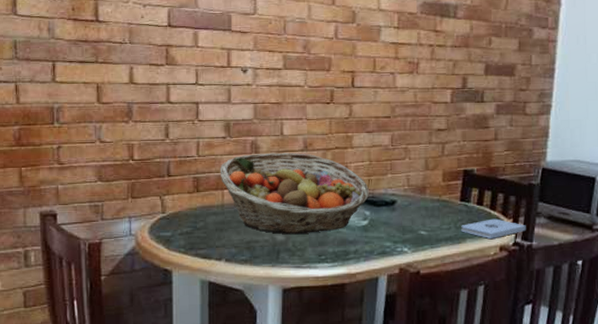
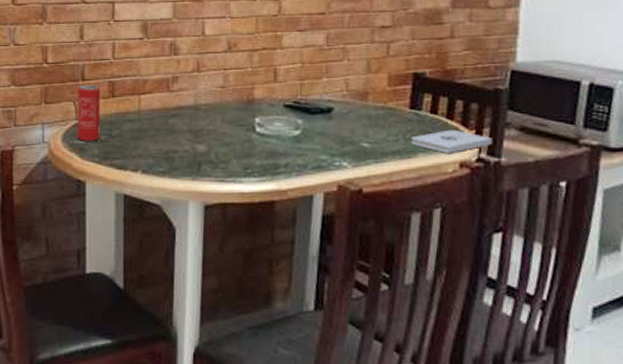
beverage can: none [163,180,186,233] -> present [77,84,101,141]
fruit basket: present [219,152,370,235] -> none [136,54,303,145]

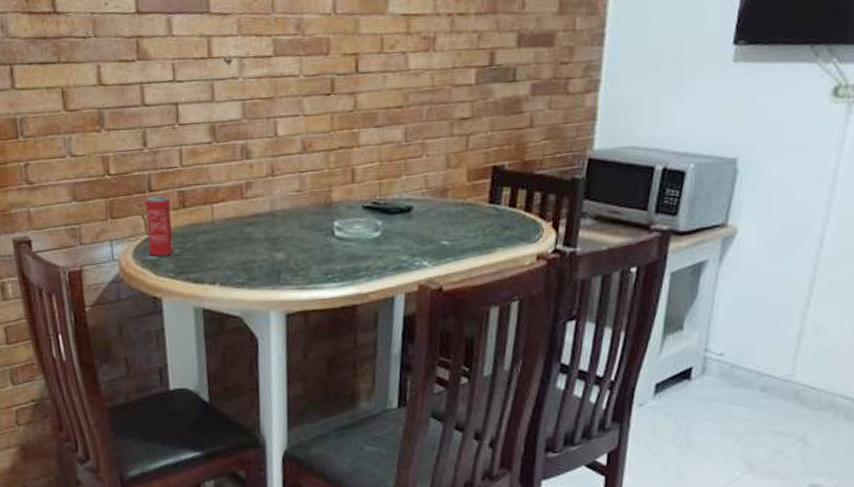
notepad: present [410,129,493,154] -> none [489,222,569,247]

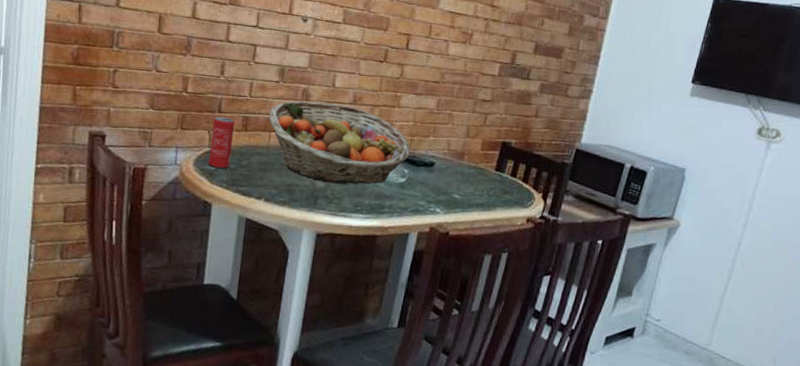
fruit basket: none [207,156,382,252] -> present [269,101,411,184]

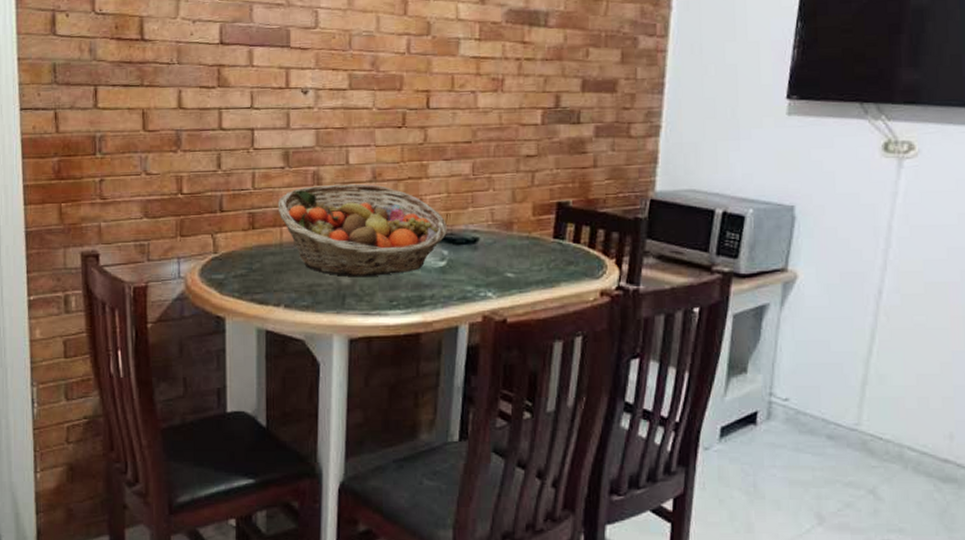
beverage can: present [208,116,235,169] -> none [215,216,241,276]

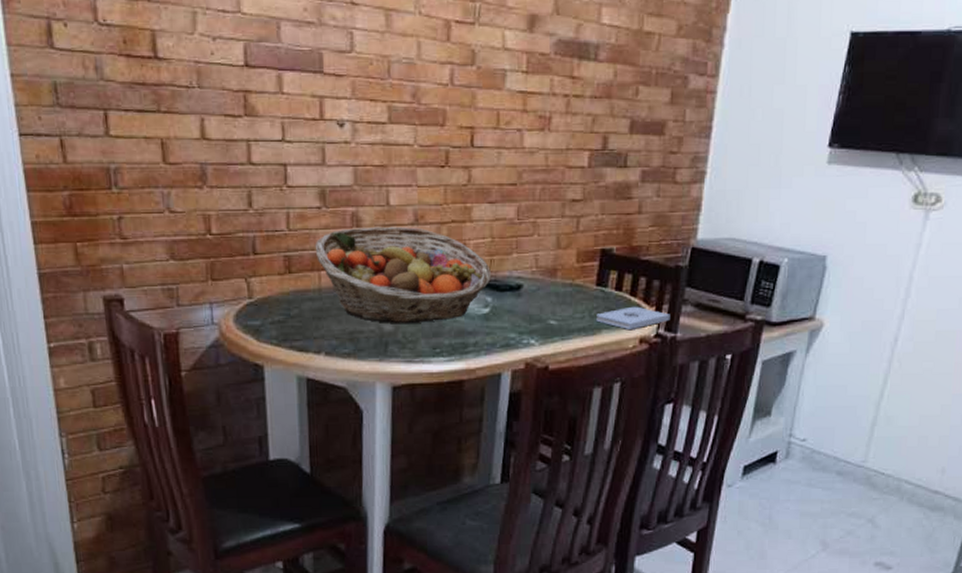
notepad: none [553,258,632,283] -> present [595,306,670,331]

